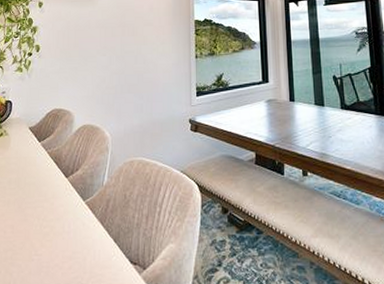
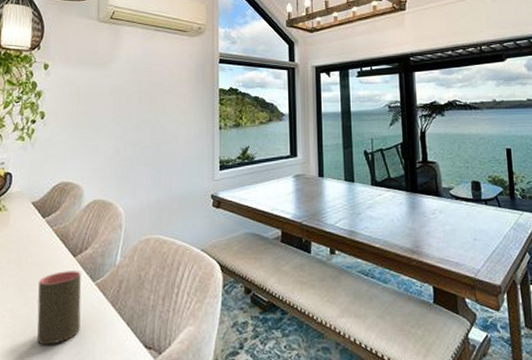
cup: none [34,190,73,259] -> present [37,271,82,345]

